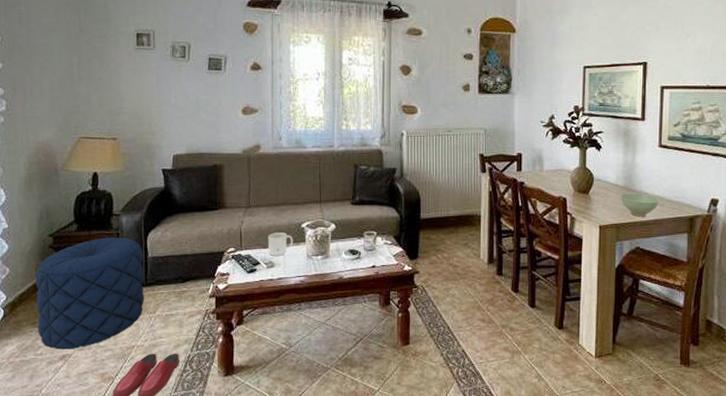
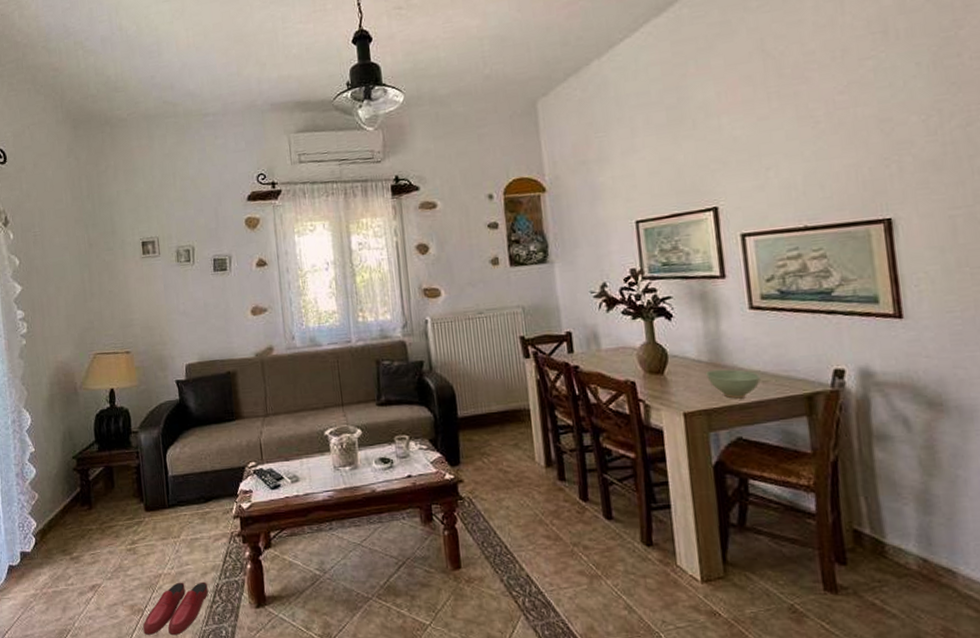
pouf: present [35,237,144,350] -> none [62,456,168,579]
mug: present [268,233,294,256] -> none [289,442,318,469]

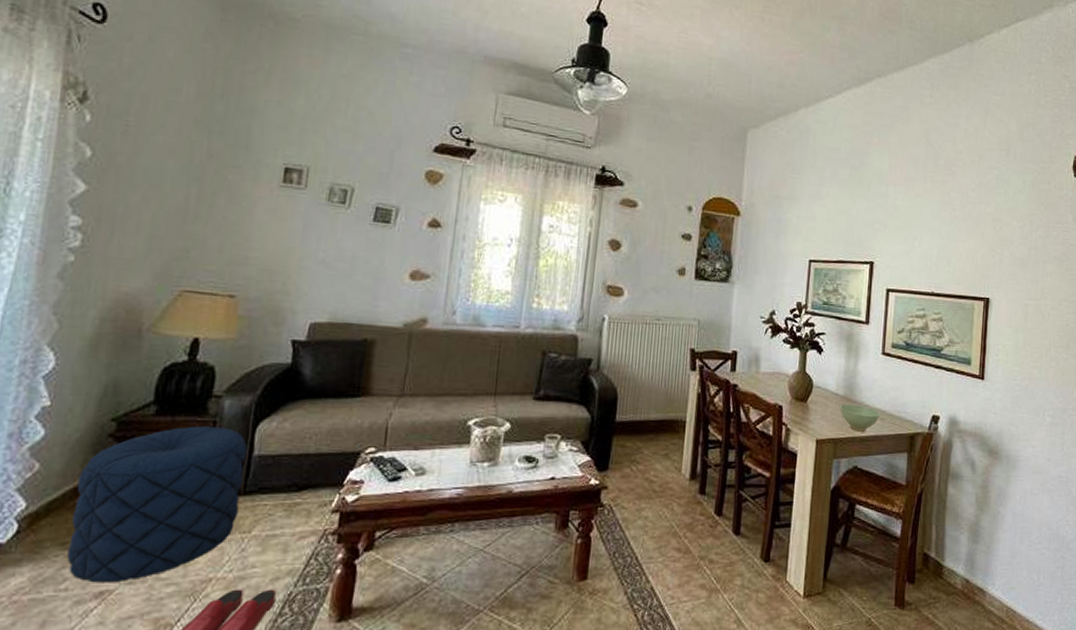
pouf: none [62,456,168,579] -> present [67,426,247,583]

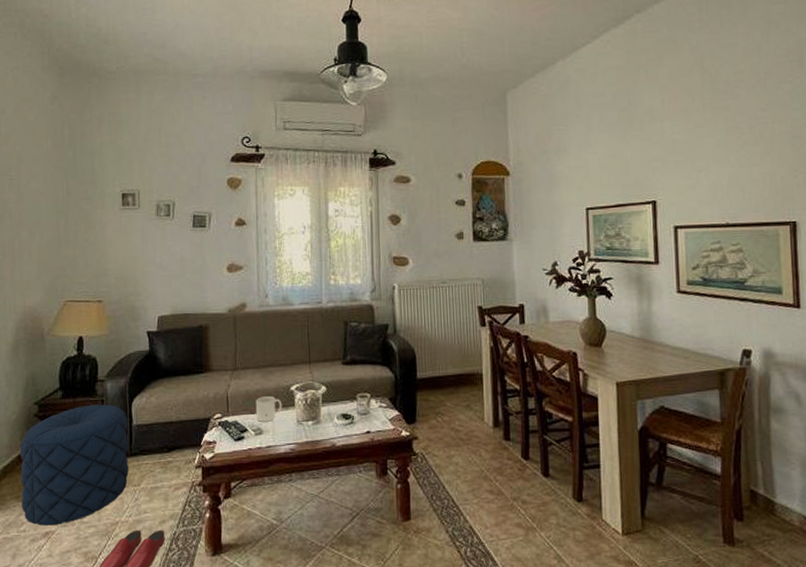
mug: none [419,430,455,460] -> present [255,396,283,422]
bowl: present [839,403,881,432] -> none [636,345,683,372]

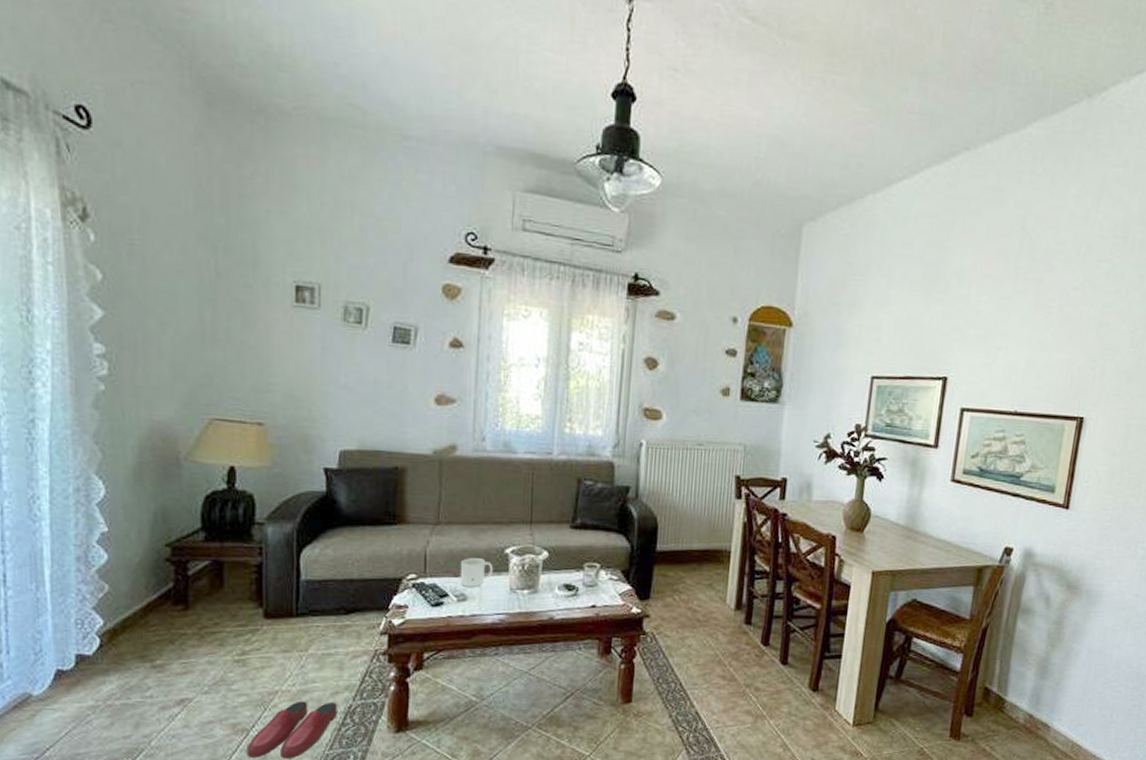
pouf: present [19,404,129,526] -> none [144,552,295,692]

